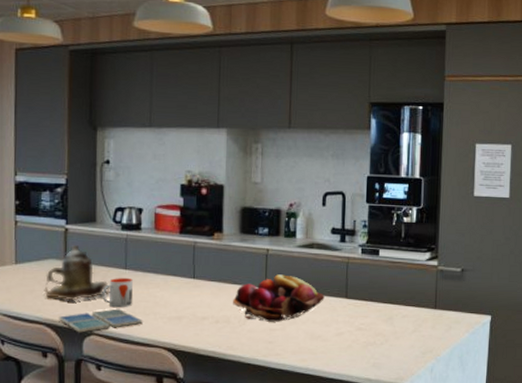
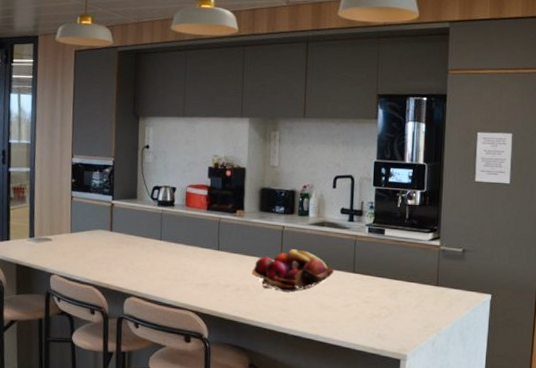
teapot: present [44,244,110,301] -> none [93,217,147,267]
drink coaster: present [59,308,143,333] -> none [105,274,174,294]
mug: present [102,278,133,308] -> none [140,247,167,274]

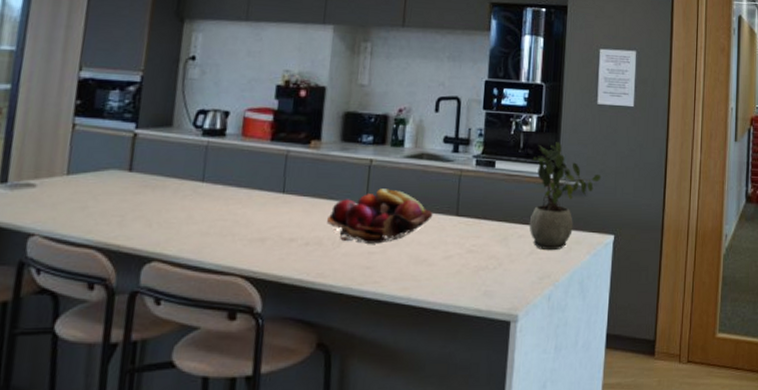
potted plant: none [415,214,479,305] -> present [529,142,601,251]

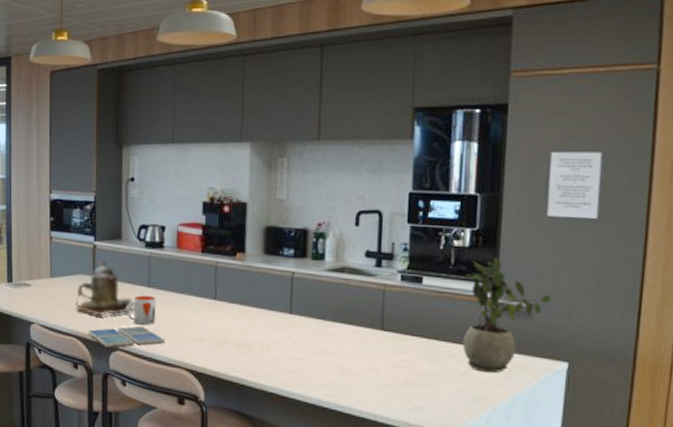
teapot: none [99,152,182,220] -> present [75,260,135,316]
drink coaster: none [114,228,218,259] -> present [88,325,165,348]
mug: none [170,192,210,228] -> present [127,295,156,326]
fruit basket: present [327,188,433,244] -> none [256,300,357,351]

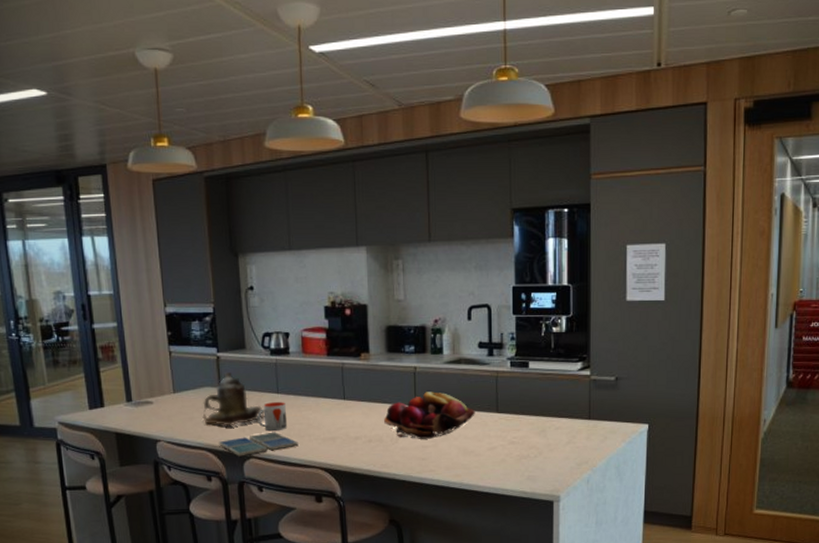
fruit basket: none [256,300,357,351] -> present [384,391,475,439]
potted plant: present [462,258,552,374] -> none [564,340,633,440]

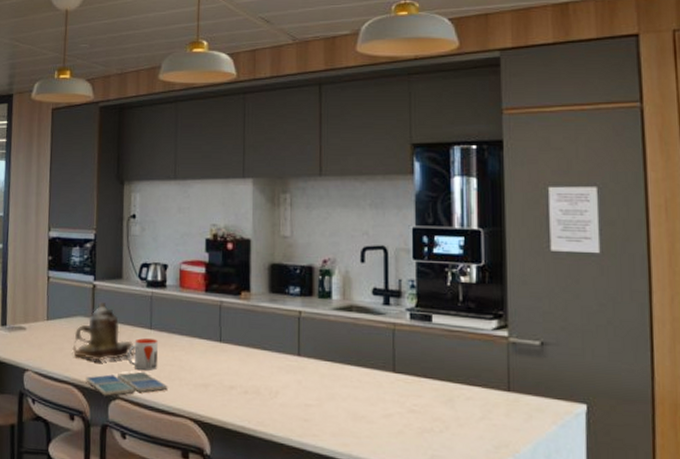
fruit basket: present [384,391,475,439] -> none [263,341,368,397]

